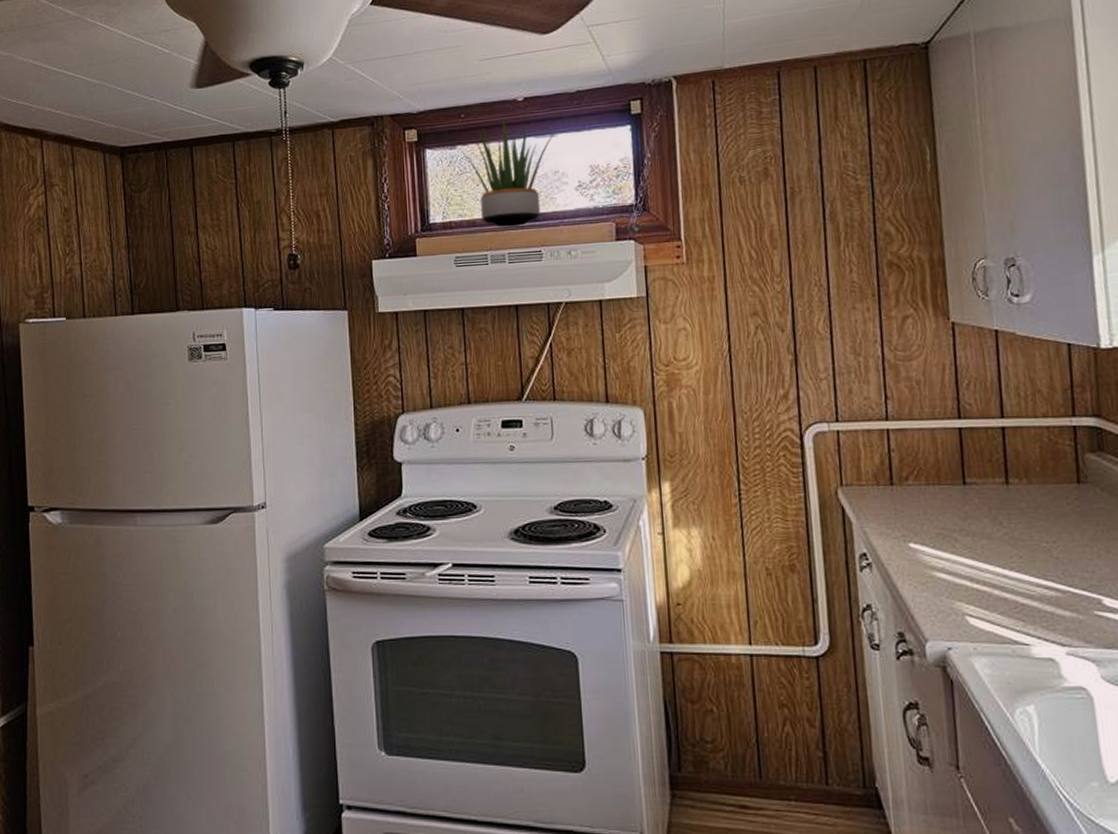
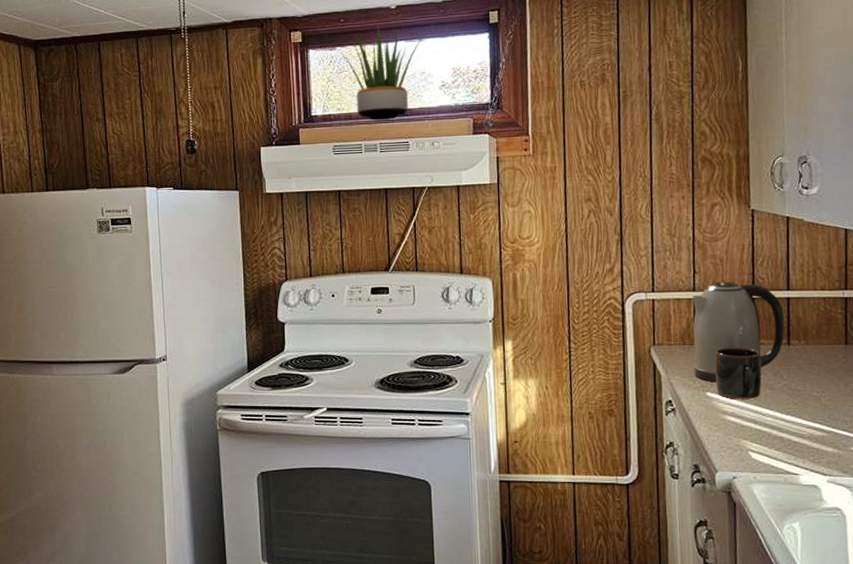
kettle: none [885,407,1001,531] -> present [692,280,784,383]
mug: none [916,487,977,552] -> present [714,347,762,399]

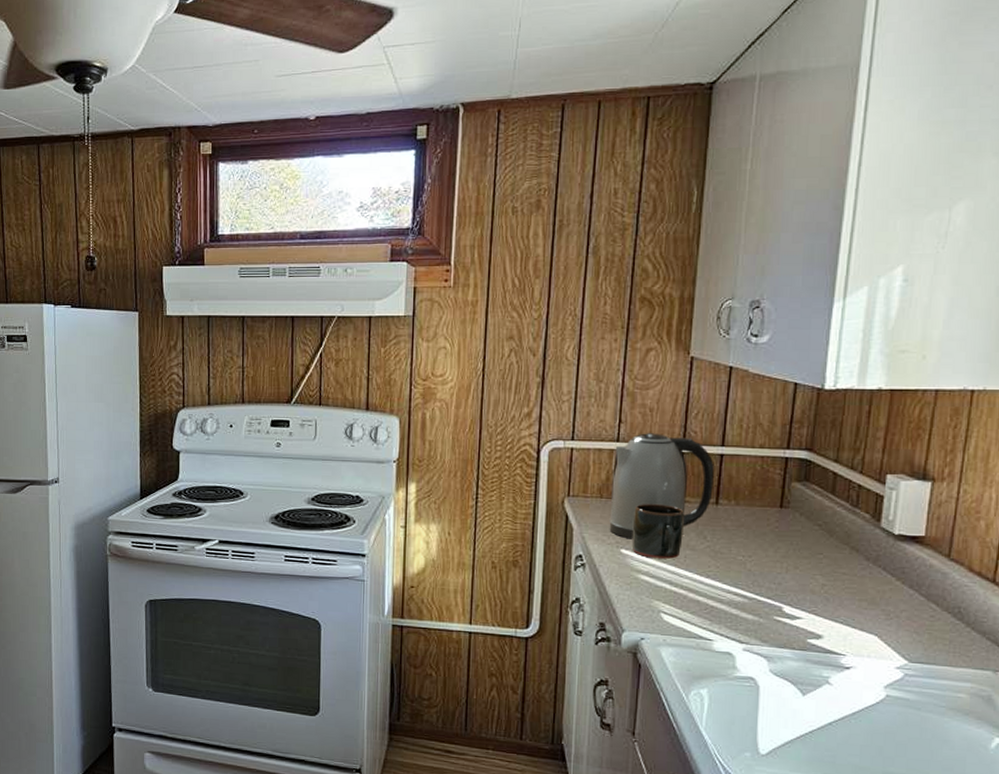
potted plant: present [338,24,424,121] -> none [250,136,344,242]

